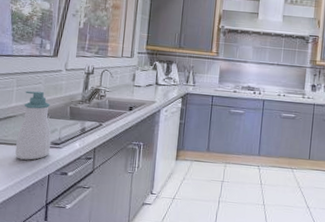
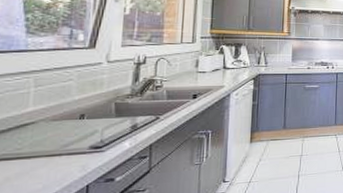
soap bottle: present [15,91,51,160] -> none [35,89,90,174]

